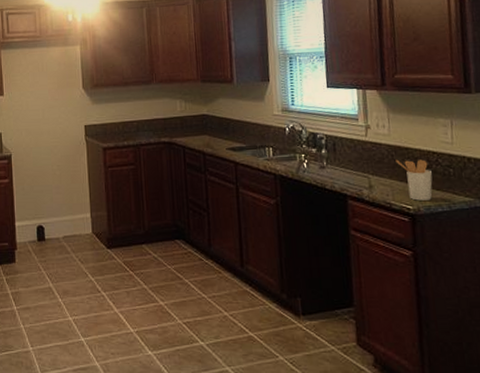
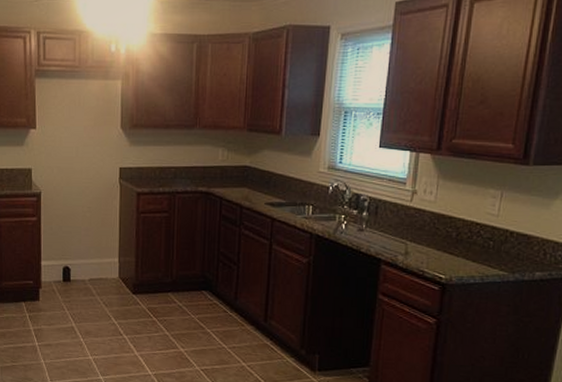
utensil holder: present [395,159,433,201] -> none [436,228,471,271]

